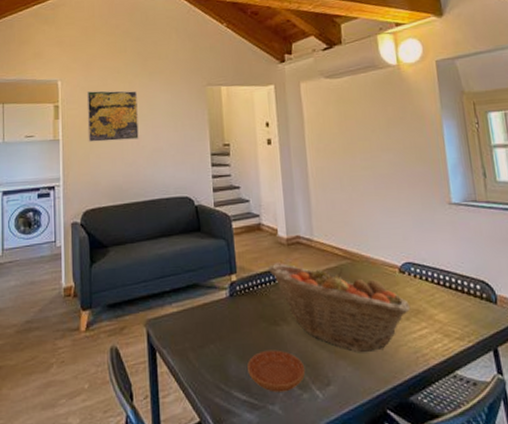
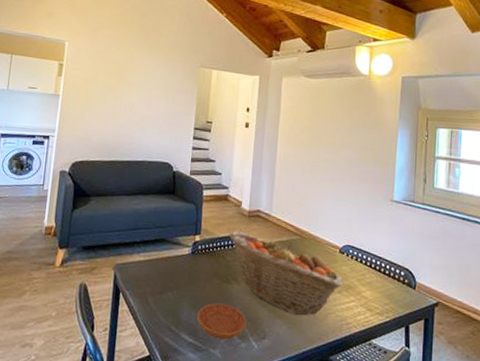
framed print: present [86,90,139,142] -> none [85,55,136,105]

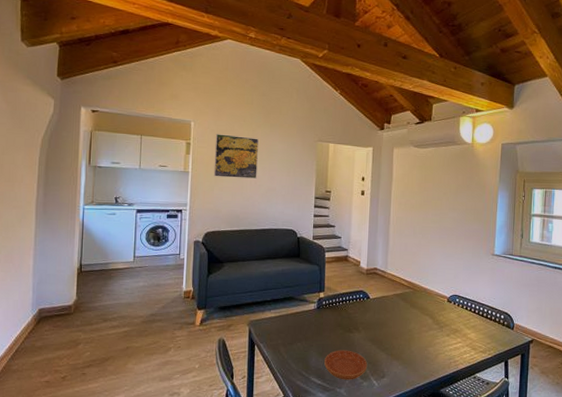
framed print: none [85,55,136,105] -> present [213,134,259,179]
fruit basket: present [228,231,344,316] -> none [349,287,452,357]

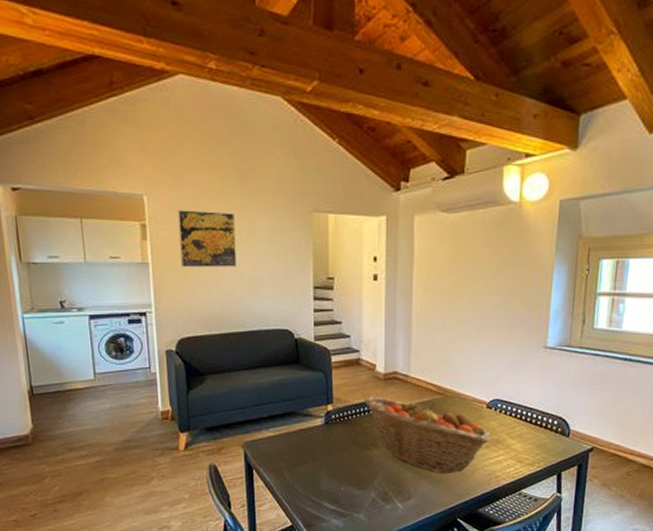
saucer: present [324,350,368,380] -> none [338,470,390,504]
fruit basket: none [349,287,452,357] -> present [364,396,492,474]

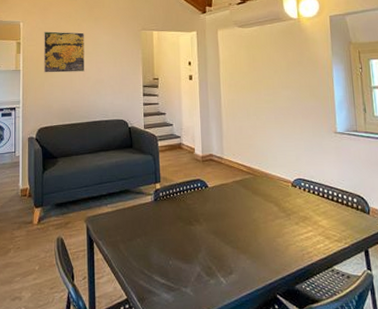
fruit basket: present [364,396,492,474] -> none [186,176,300,249]

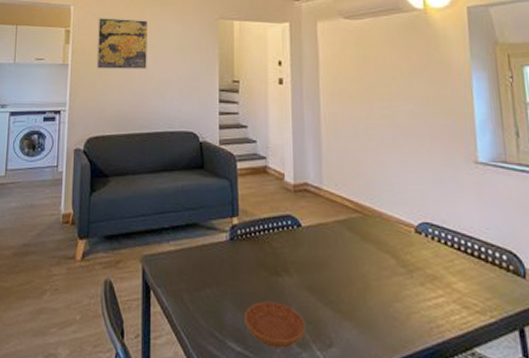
saucer: none [167,244,213,278] -> present [245,301,306,349]

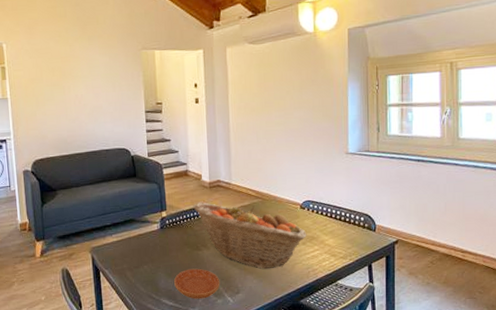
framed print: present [96,18,148,69] -> none [30,53,81,101]
fruit basket: none [272,210,426,316] -> present [193,203,307,270]

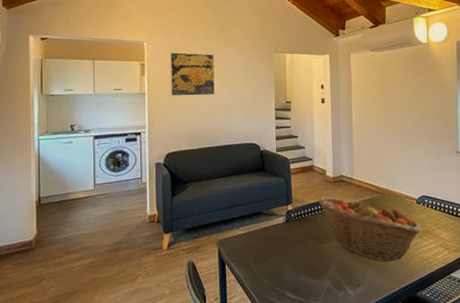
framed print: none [30,53,81,101] -> present [169,52,215,96]
saucer: present [174,268,220,299] -> none [298,261,342,292]

